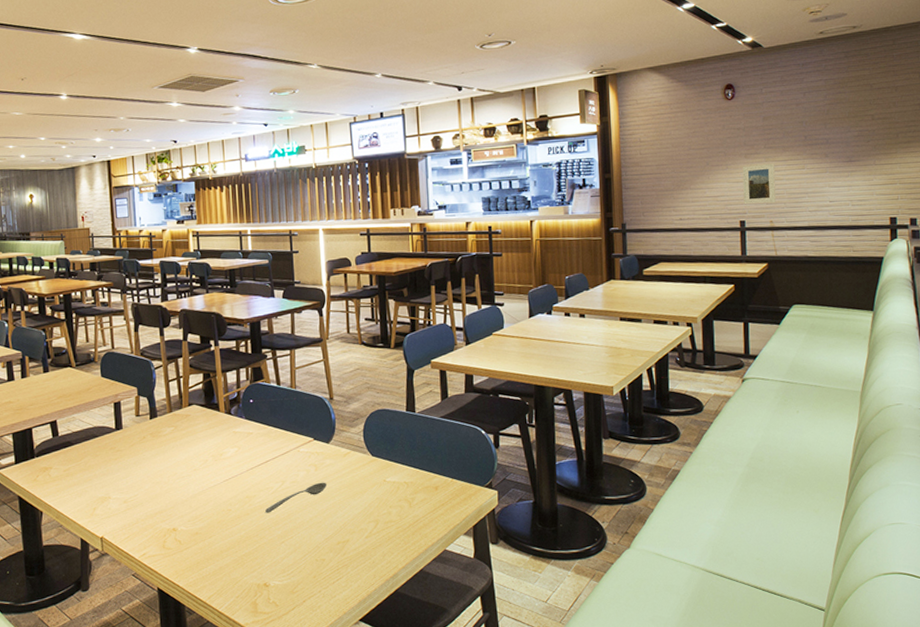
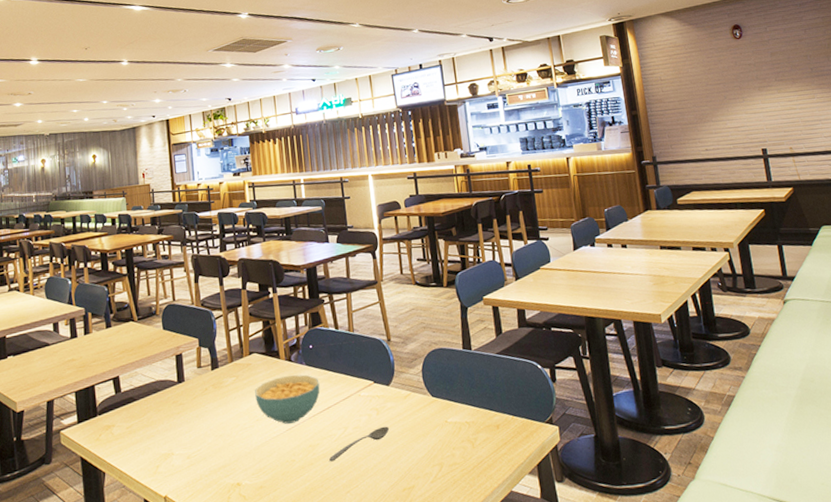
cereal bowl: none [193,427,259,475] -> present [255,374,320,424]
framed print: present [742,163,777,205] -> none [757,94,792,134]

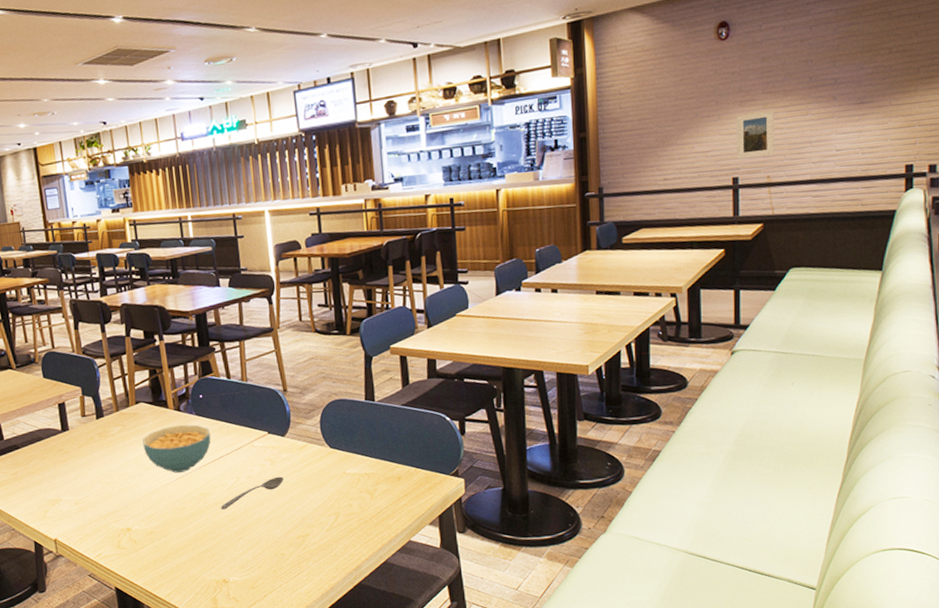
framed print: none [757,94,792,134] -> present [736,110,775,159]

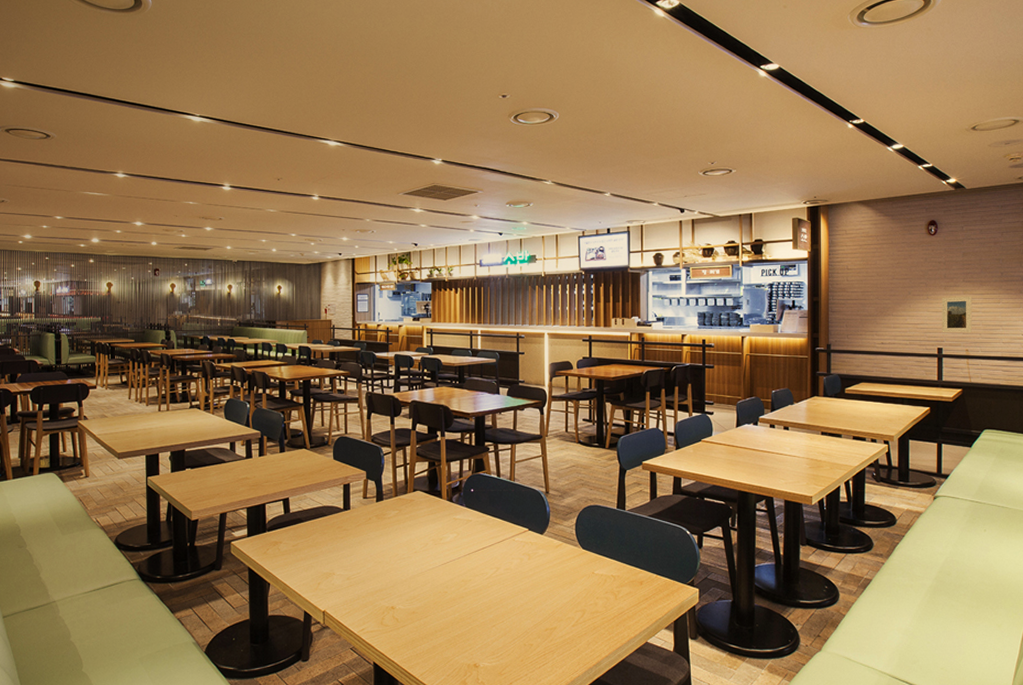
cereal bowl: present [142,424,211,473] -> none [415,514,477,558]
soupspoon: present [221,476,284,510] -> none [479,571,539,597]

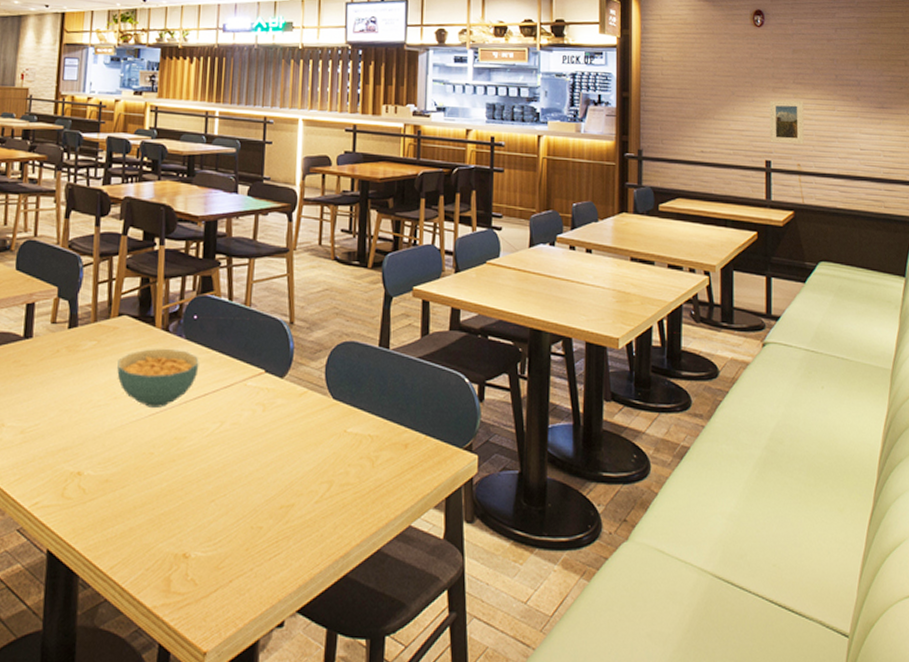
cereal bowl: none [415,514,477,558] -> present [117,348,199,408]

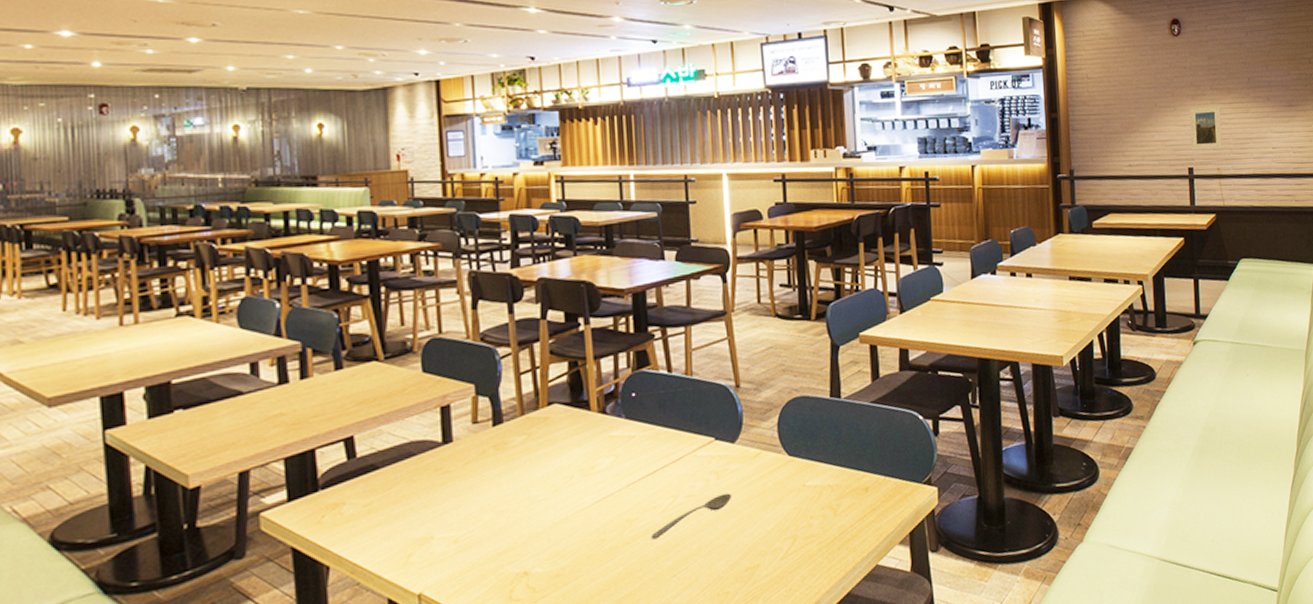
cereal bowl: present [117,348,199,408] -> none [554,430,644,494]
soupspoon: none [196,427,276,461] -> present [651,493,733,540]

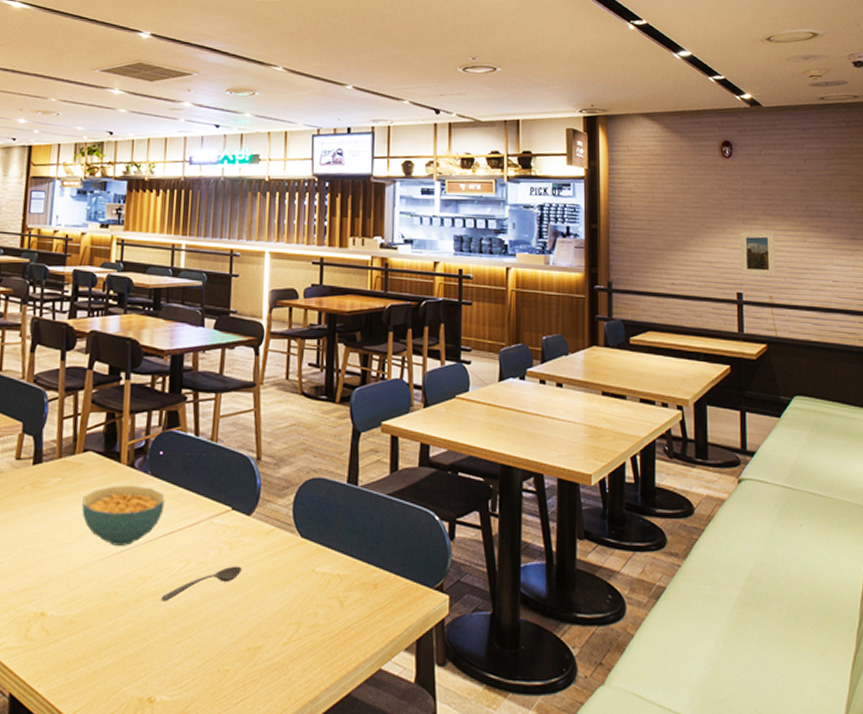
cereal bowl: none [554,430,644,494] -> present [82,485,165,546]

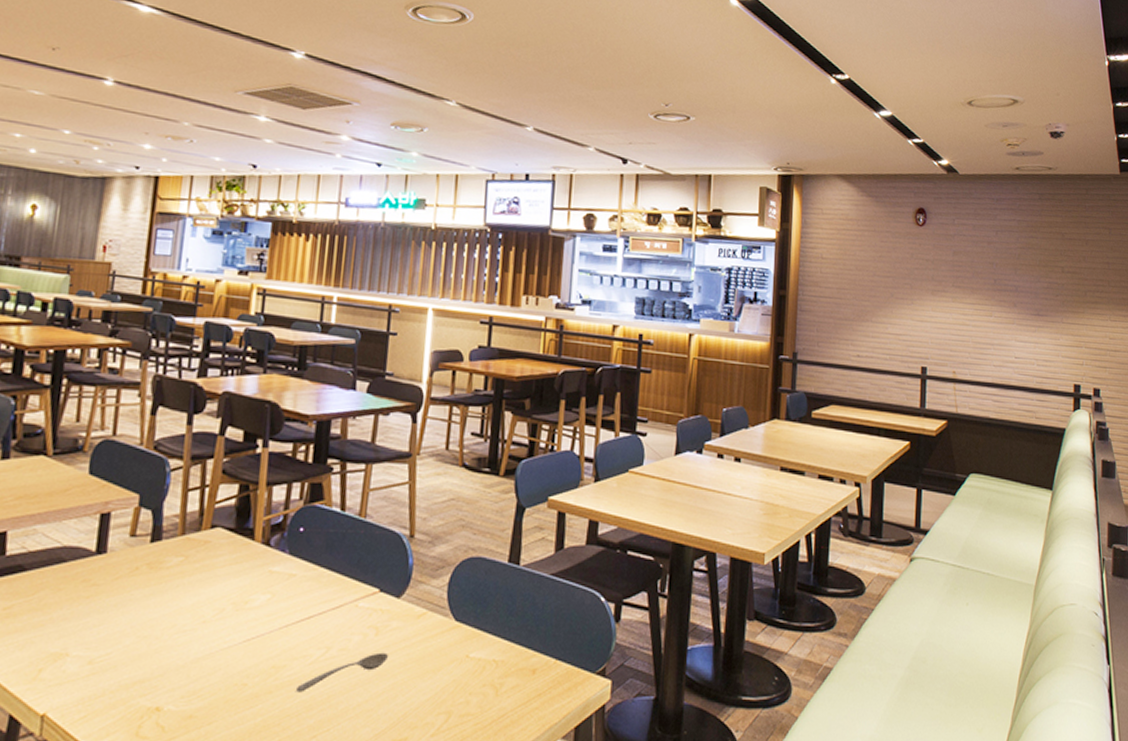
cereal bowl: present [82,485,165,546] -> none [207,565,304,632]
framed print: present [740,231,776,277] -> none [927,303,962,351]

